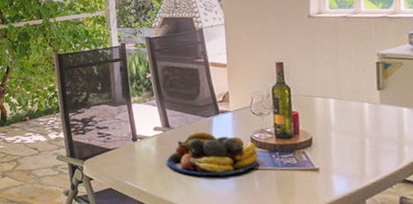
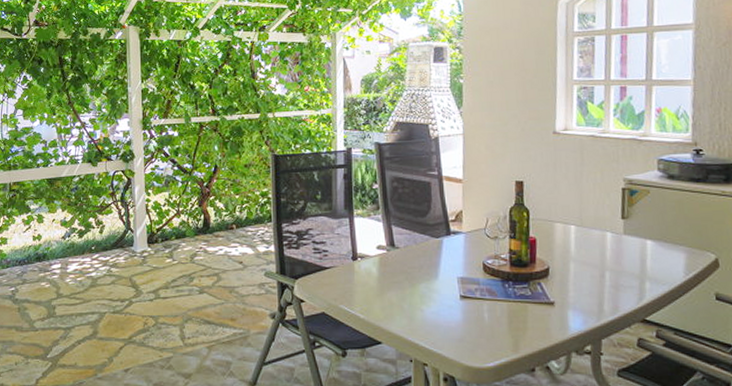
fruit bowl: present [166,131,258,176] -> none [388,253,490,305]

